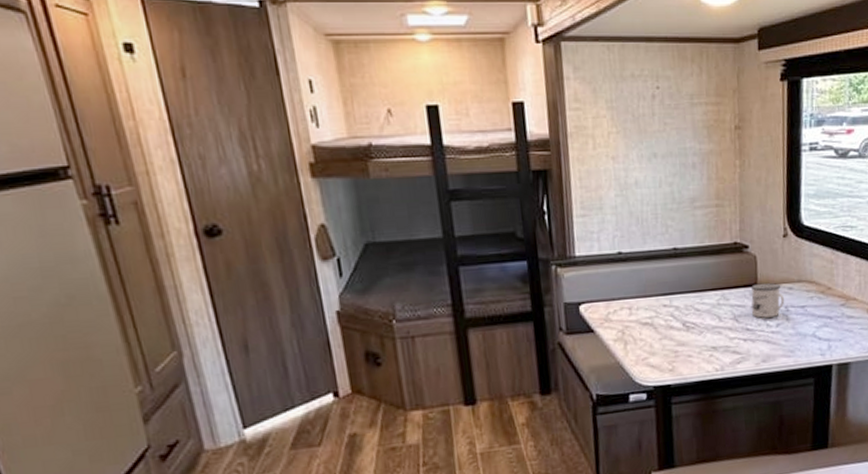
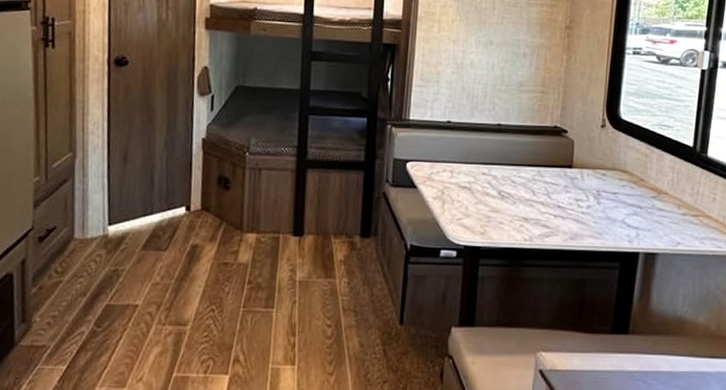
mug: present [750,282,785,318] -> none [565,165,598,199]

